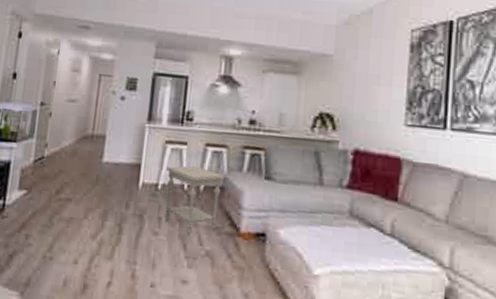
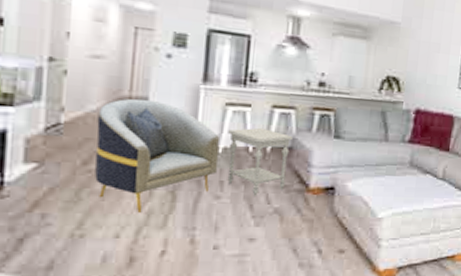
armchair: none [63,136,159,242] -> present [94,98,219,213]

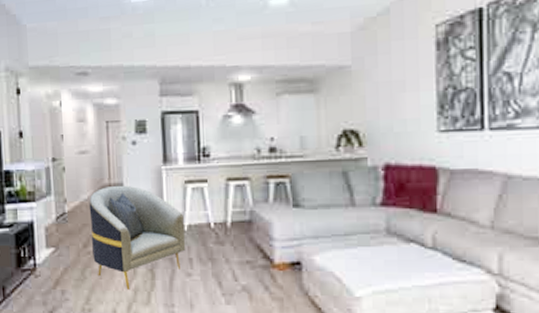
side table: present [227,127,294,196] -> none [190,202,252,273]

